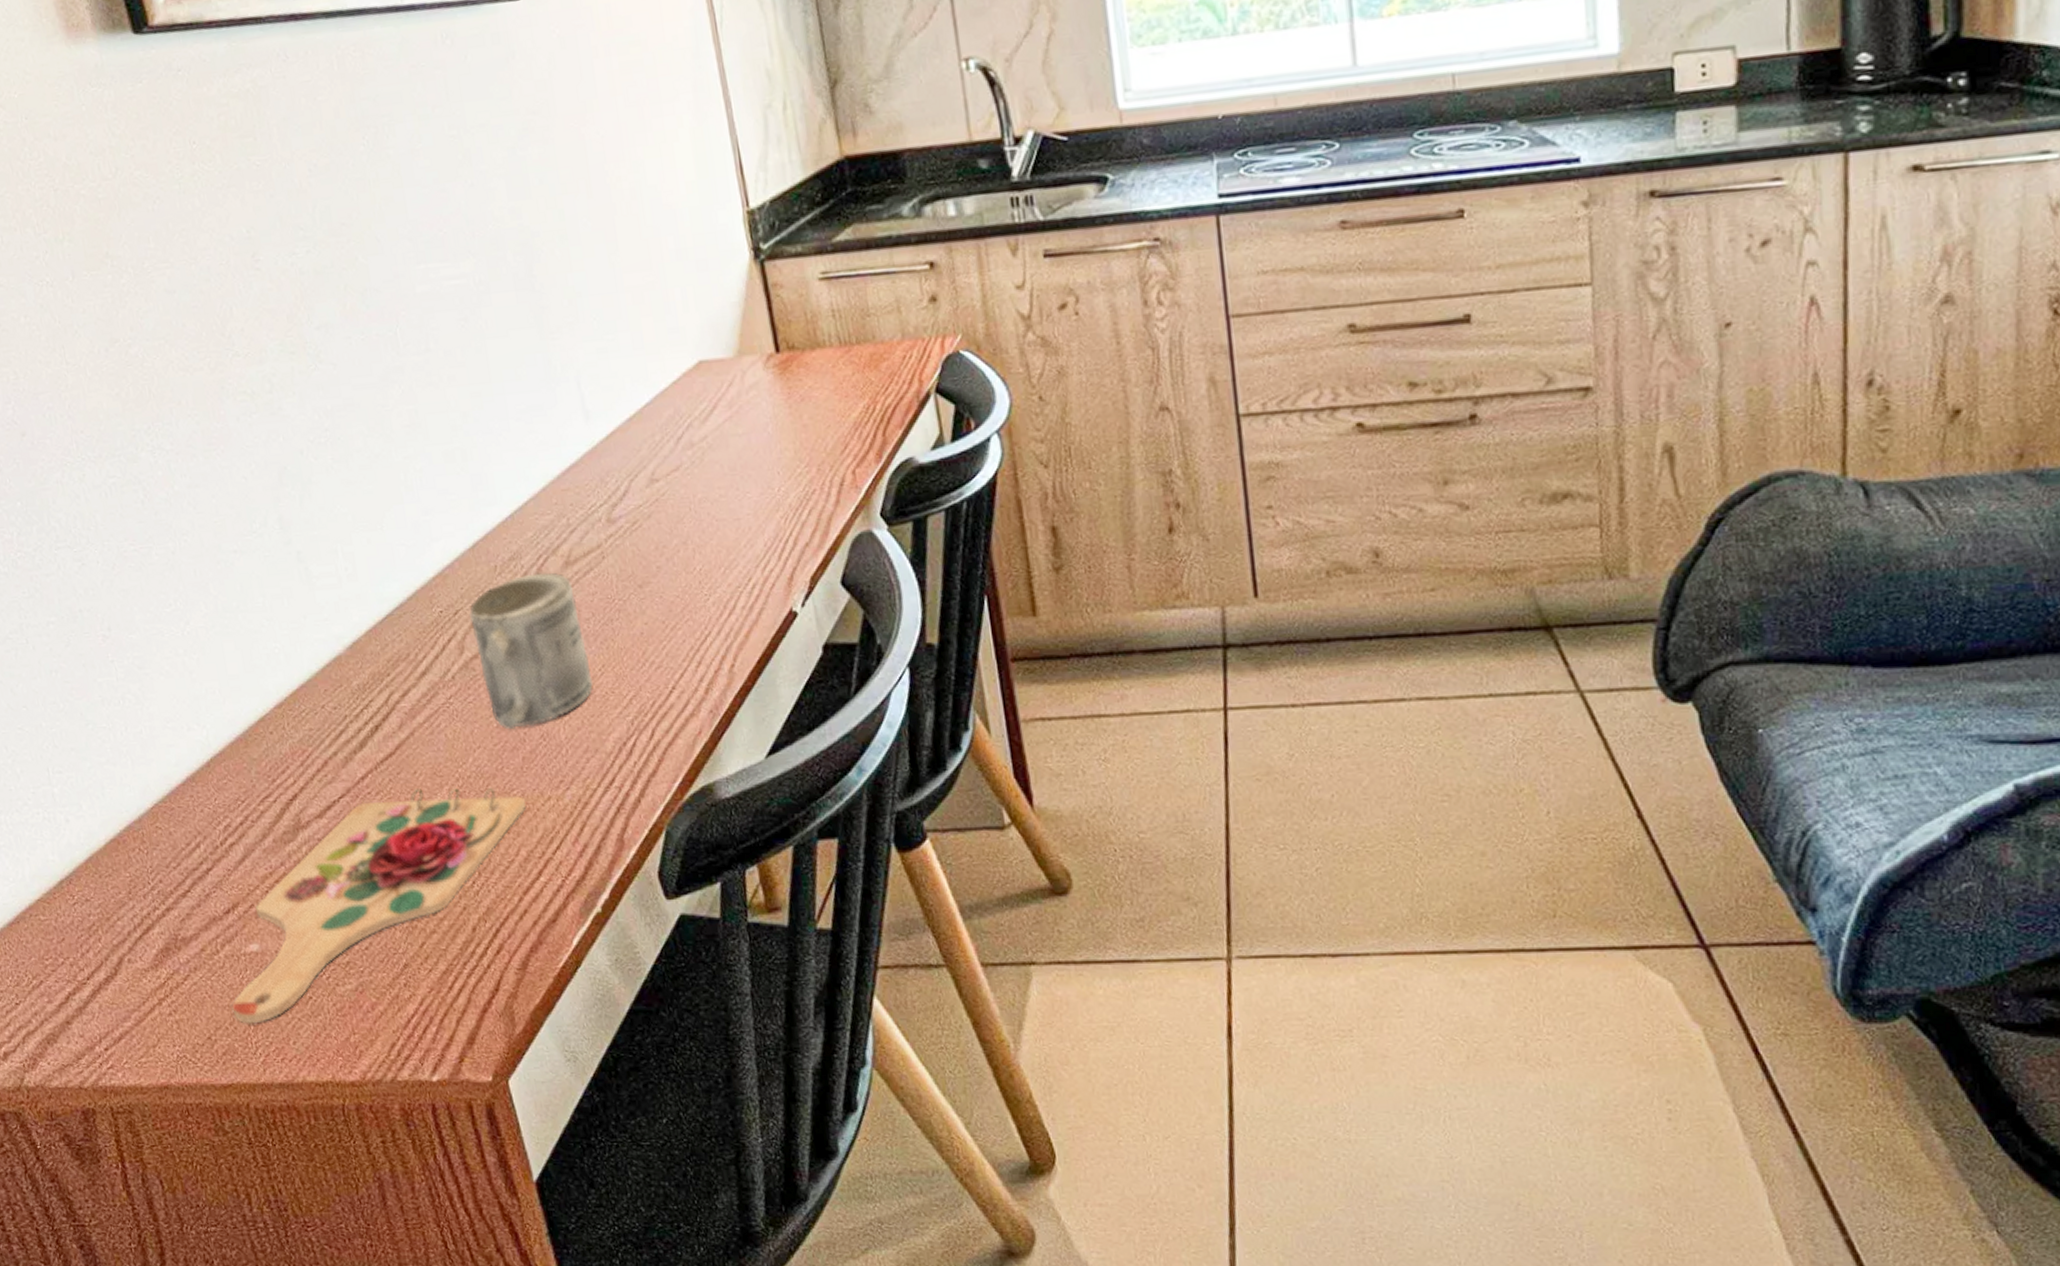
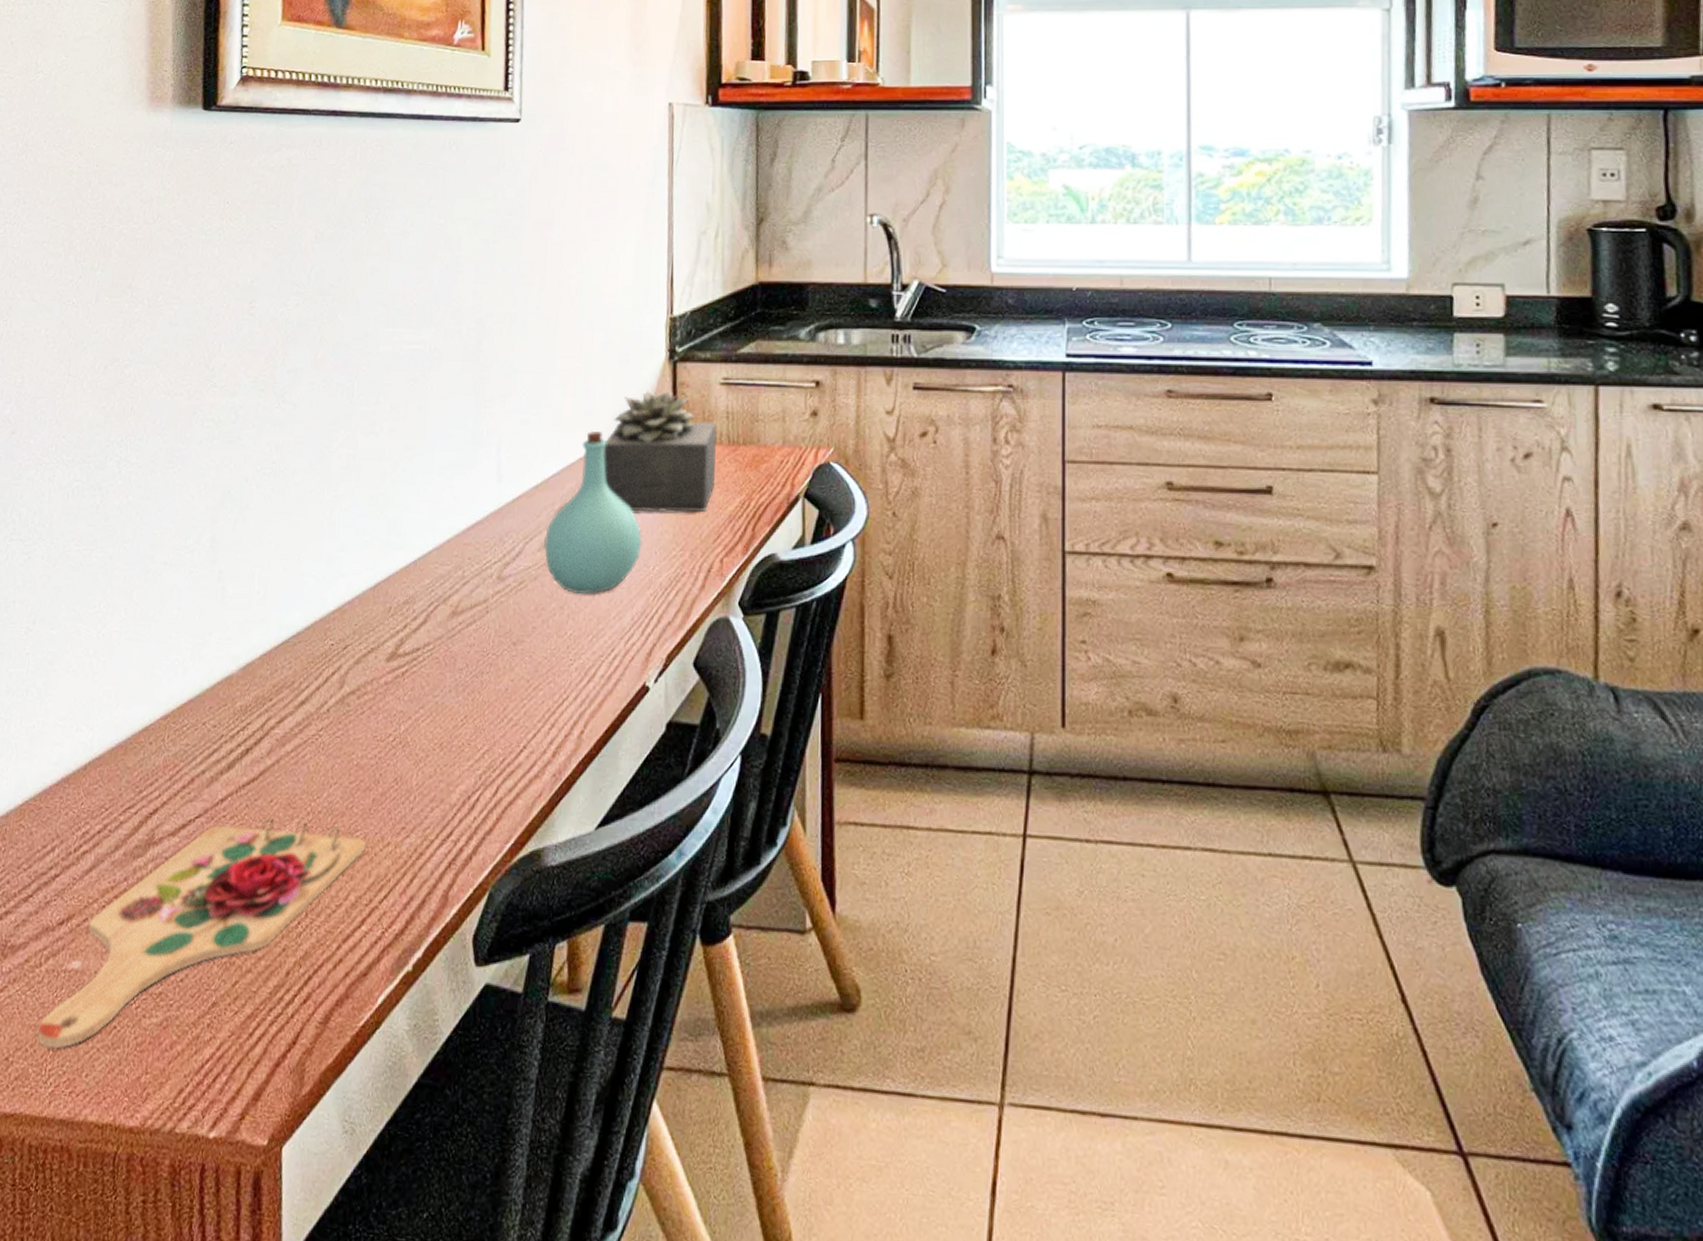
mug: present [469,572,593,730] -> none [354,619,455,770]
bottle: none [650,350,762,527] -> present [544,431,642,595]
succulent plant: none [698,295,833,433] -> present [603,390,717,513]

